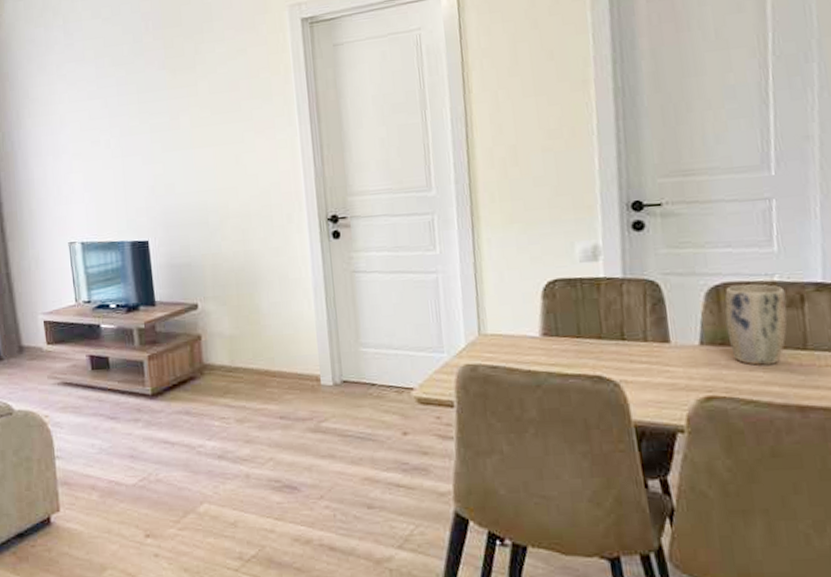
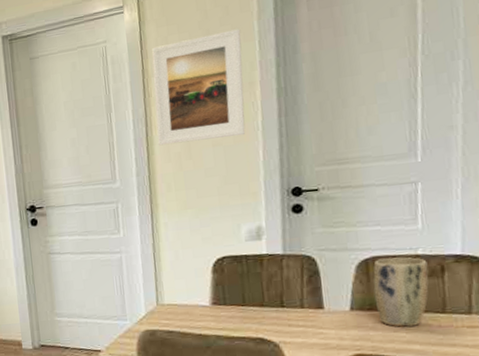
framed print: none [473,19,579,150] -> present [152,29,246,146]

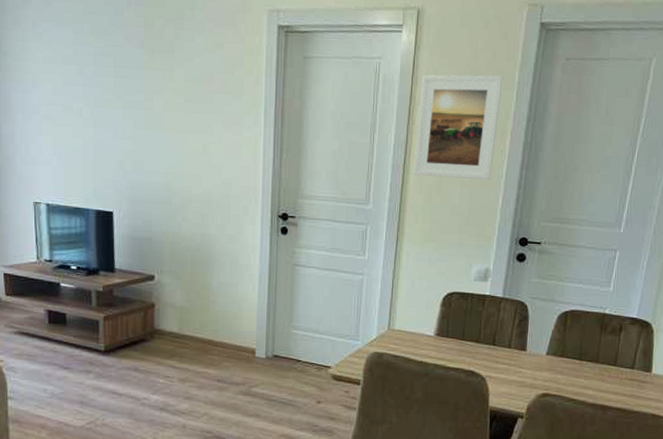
plant pot: present [373,257,429,327] -> none [566,313,611,374]

